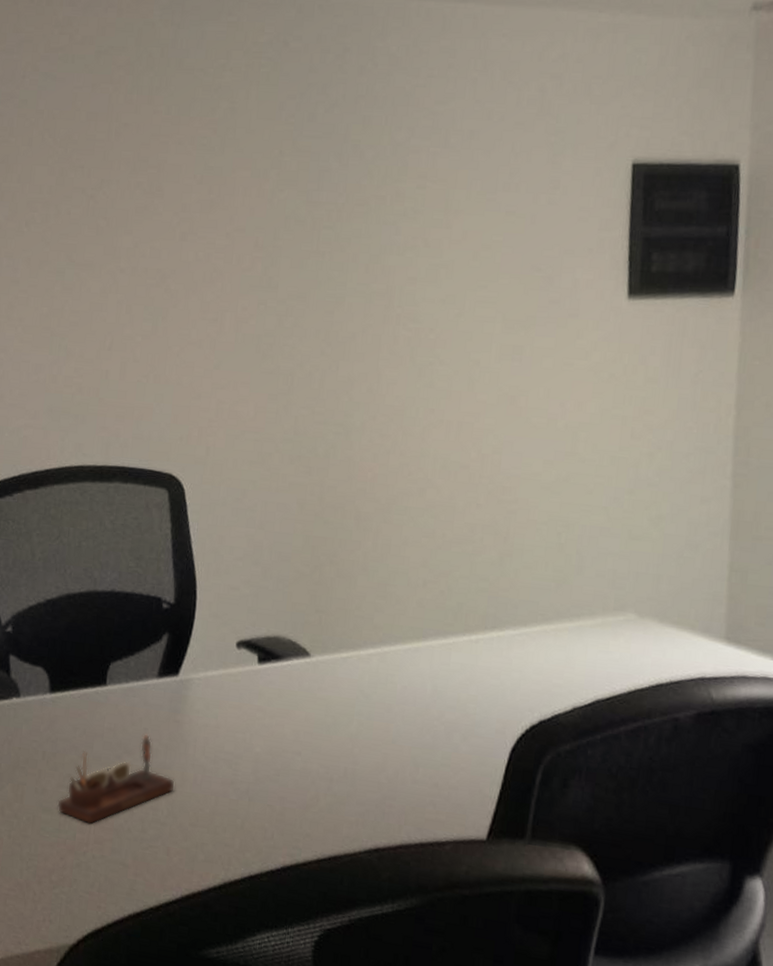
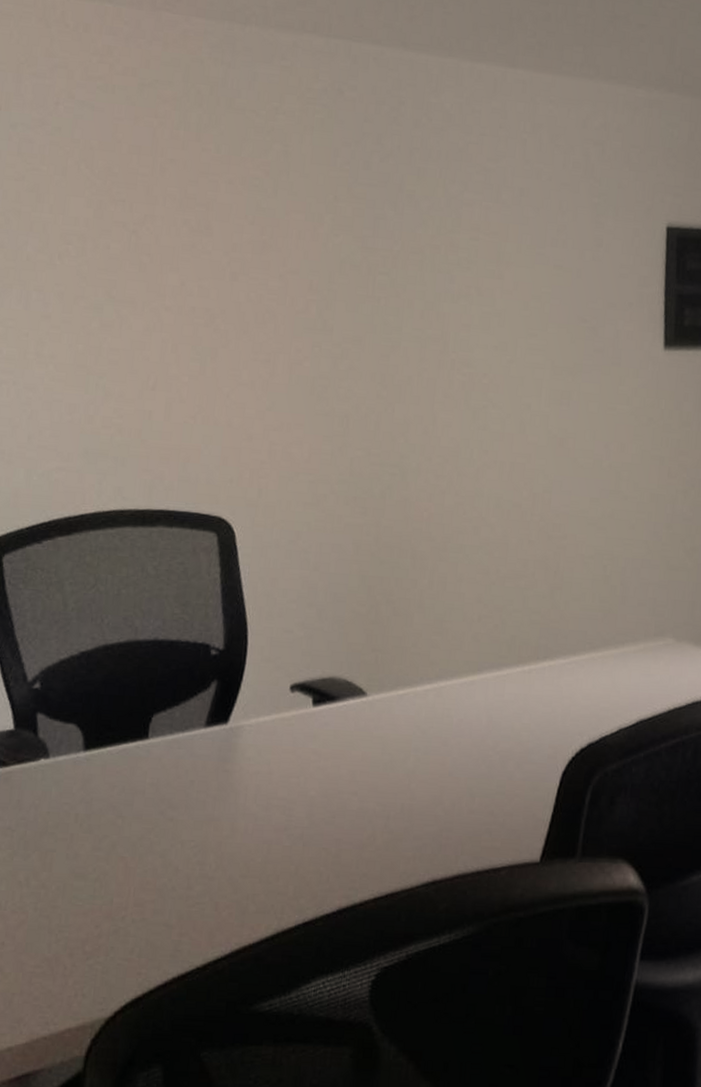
desk organizer: present [57,734,176,825] -> none [92,786,225,887]

